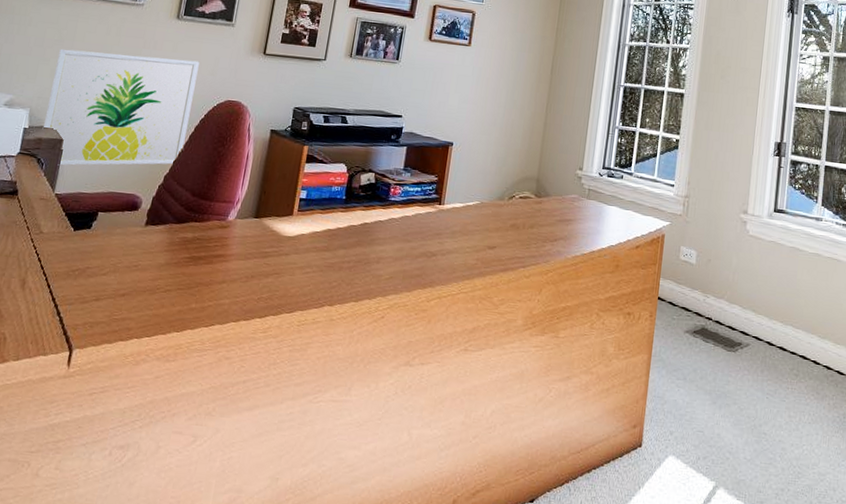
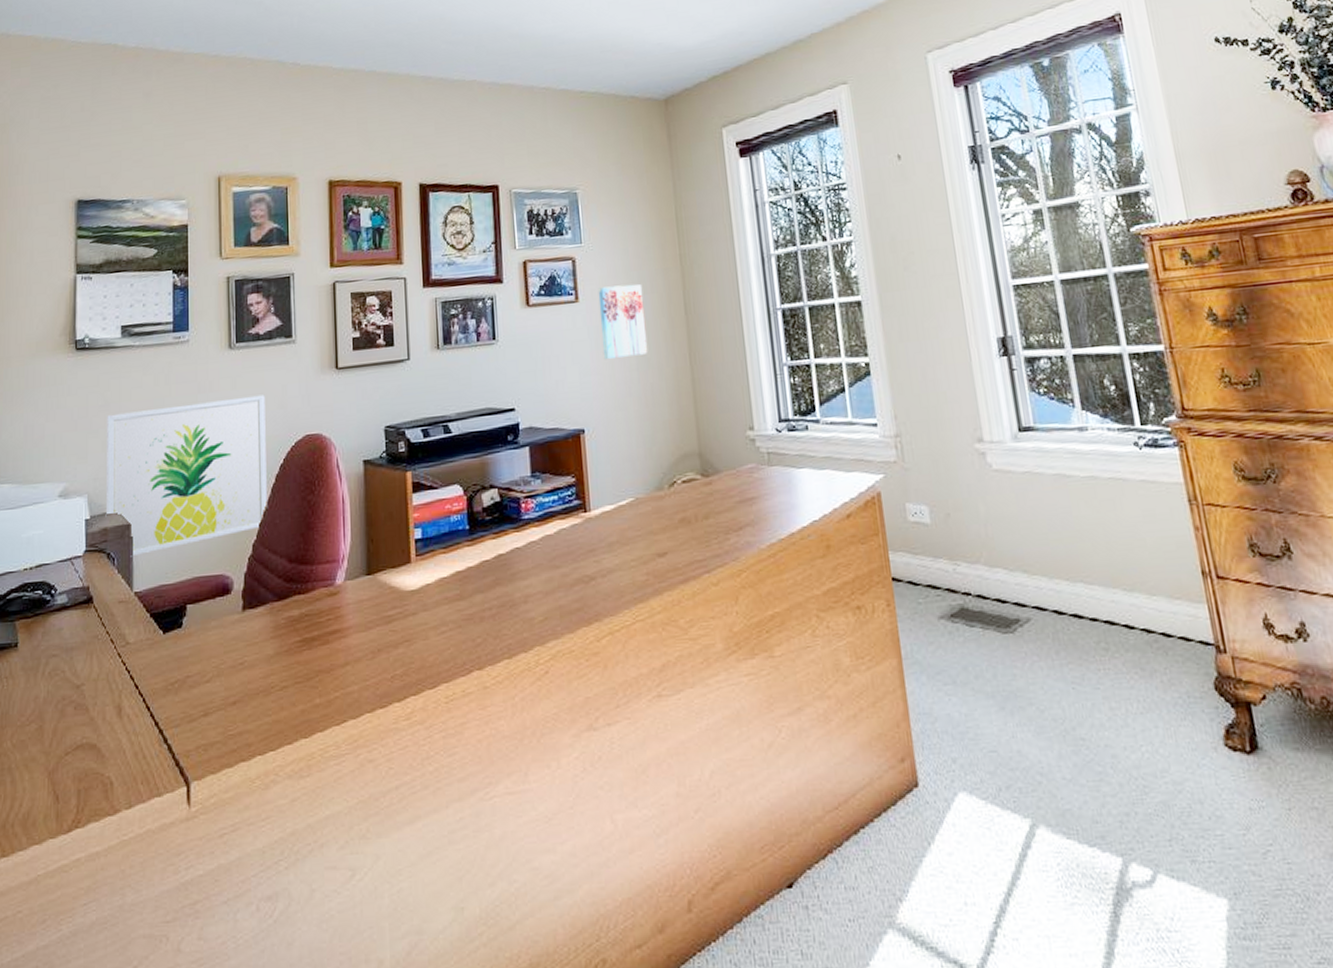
wall art: none [480,39,523,97] -> present [597,284,648,360]

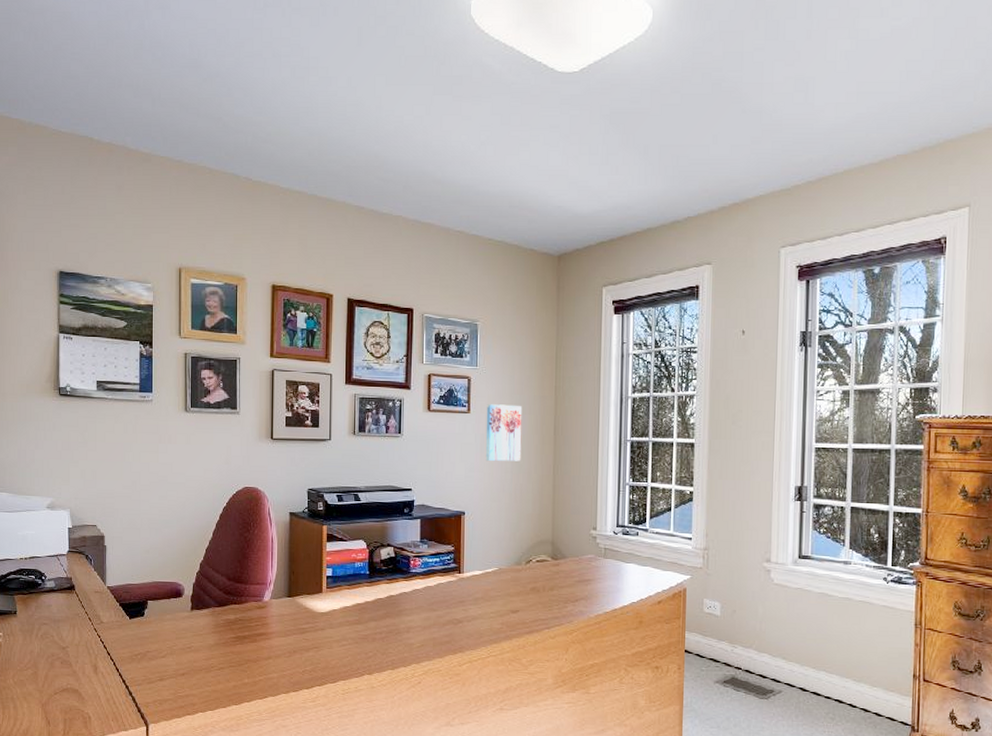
wall art: present [105,394,267,557] -> none [84,450,213,560]

